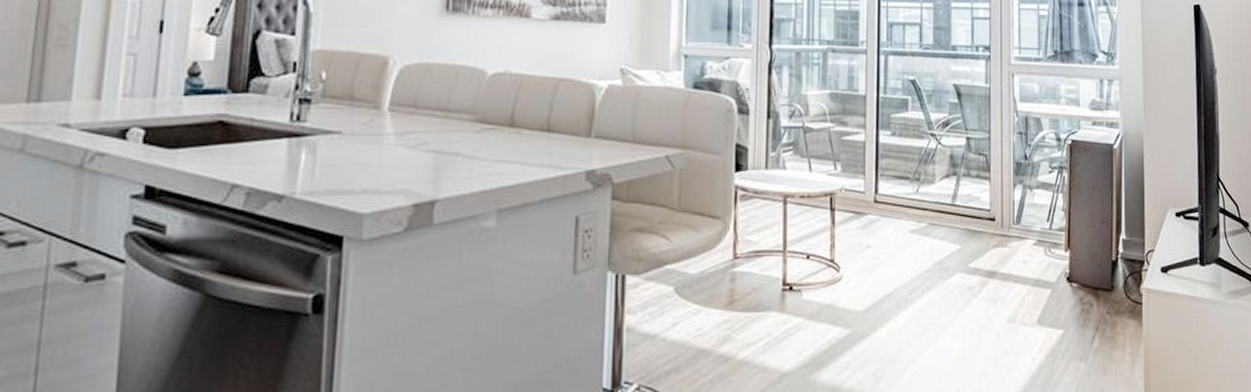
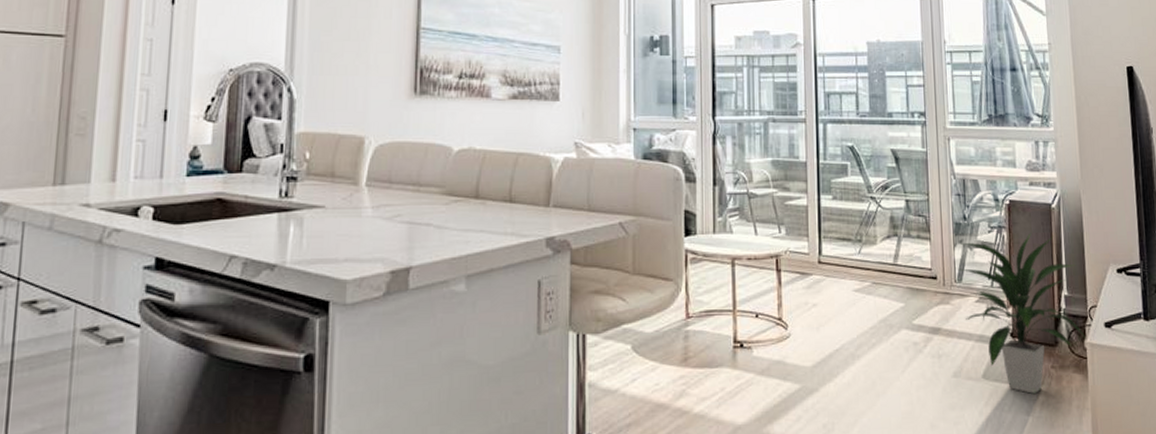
indoor plant: none [1017,174,1143,340] -> present [958,233,1087,394]

